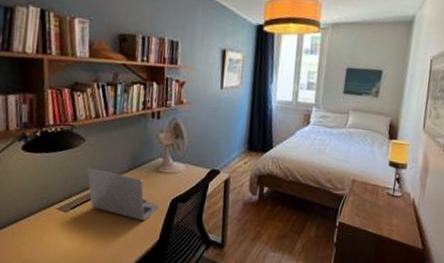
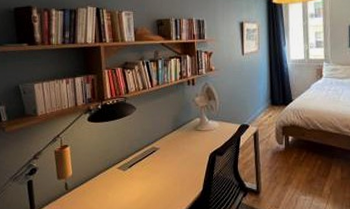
laptop: present [87,168,160,220] -> none [139,132,201,173]

